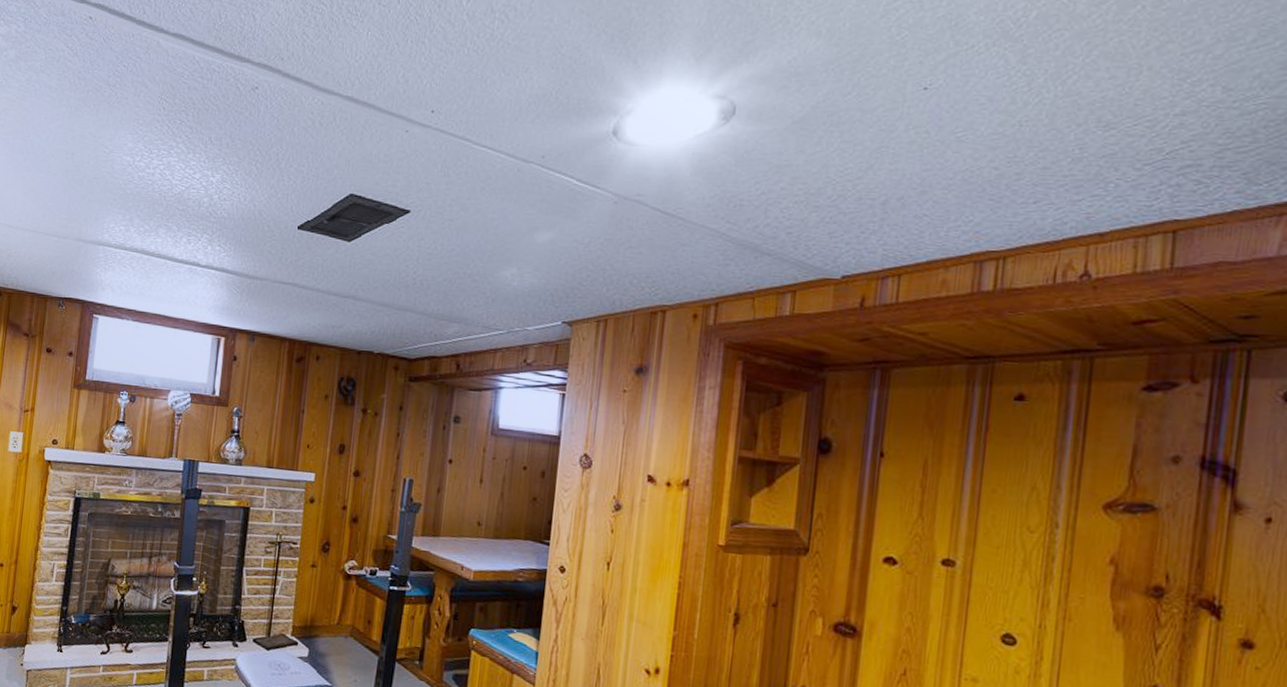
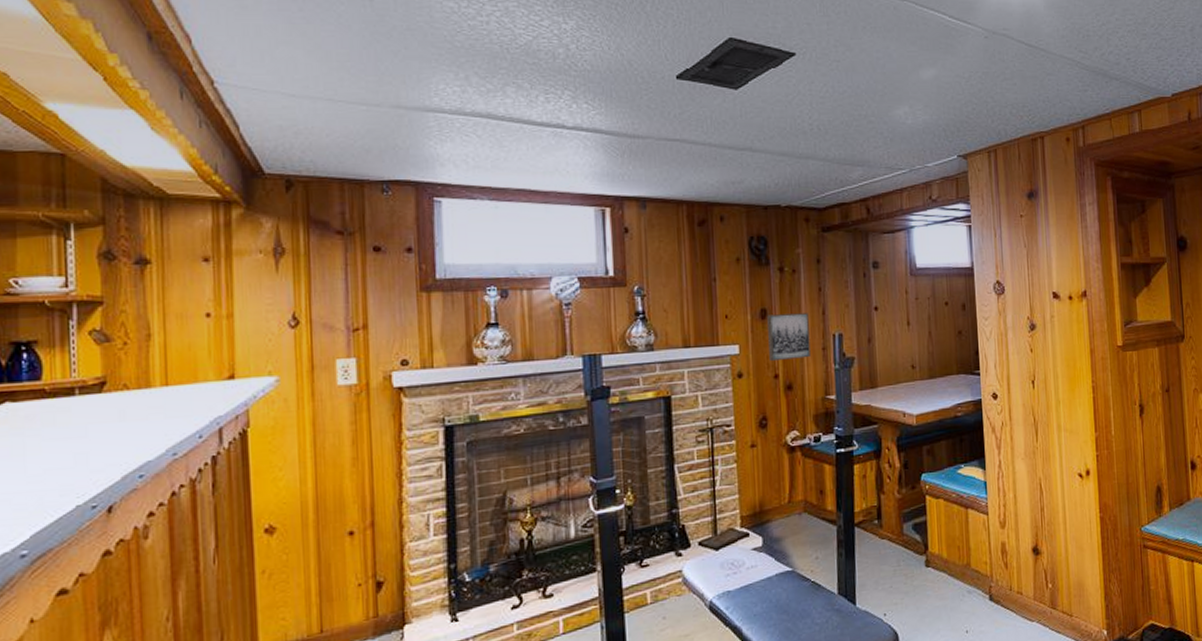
wall art: none [341,451,383,497] -> present [767,313,811,361]

